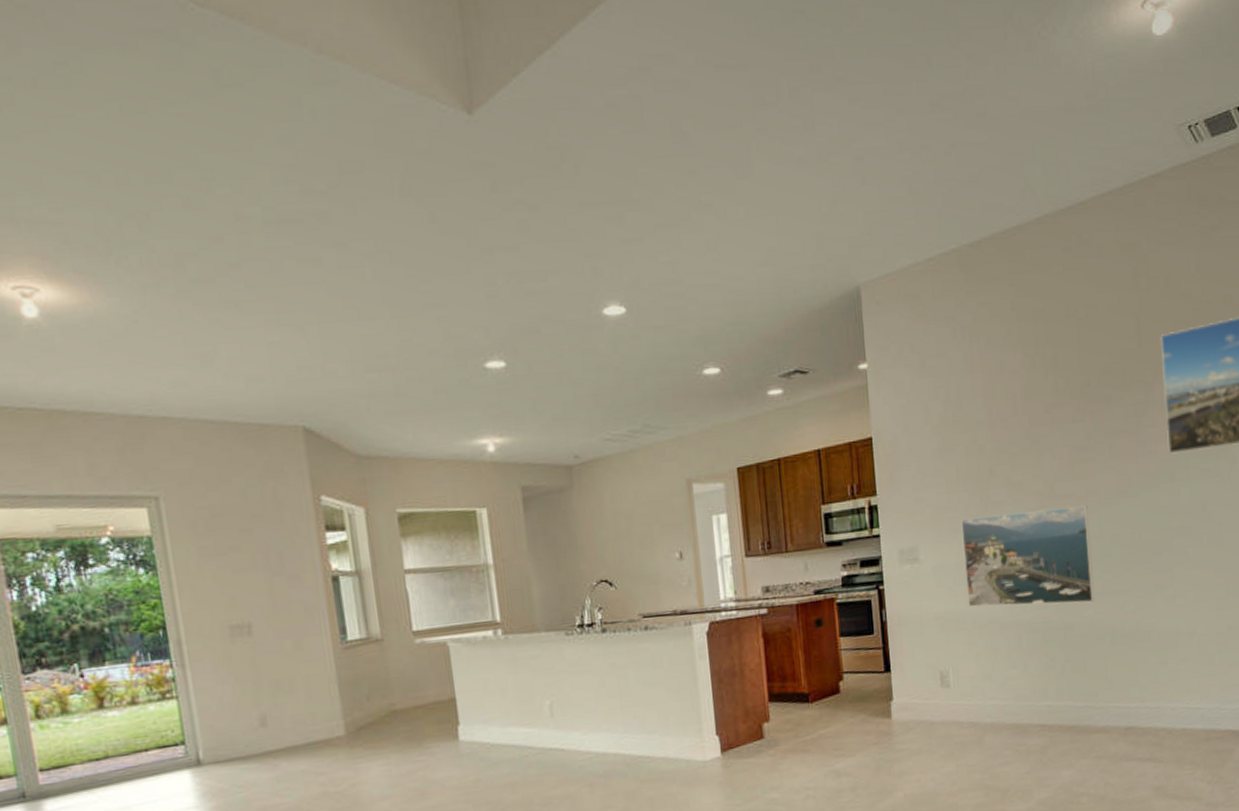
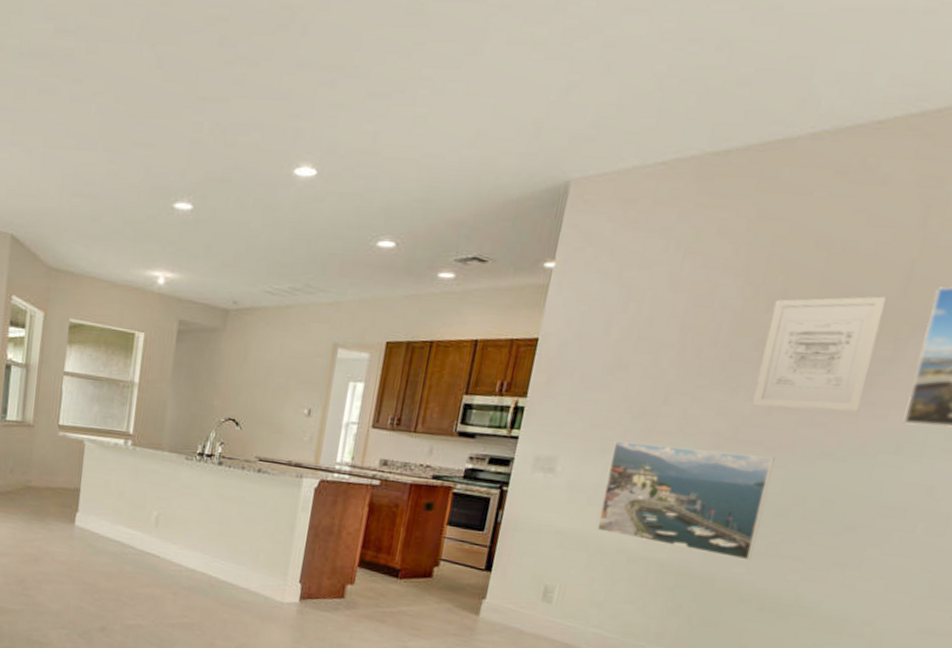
wall art: none [1050,349,1136,463] -> present [751,296,888,413]

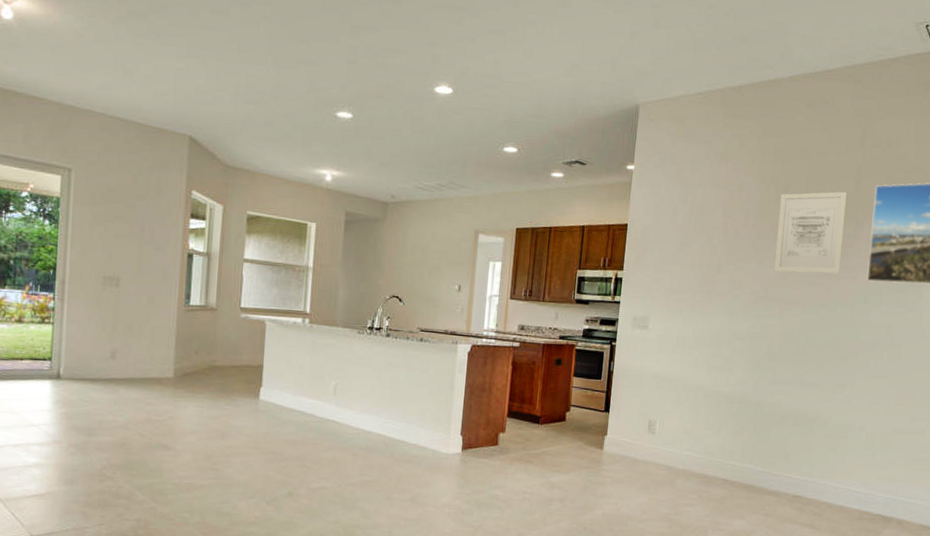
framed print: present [597,440,775,561] -> none [681,302,793,389]

